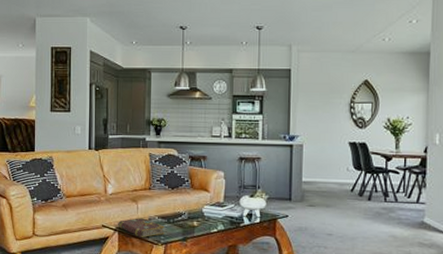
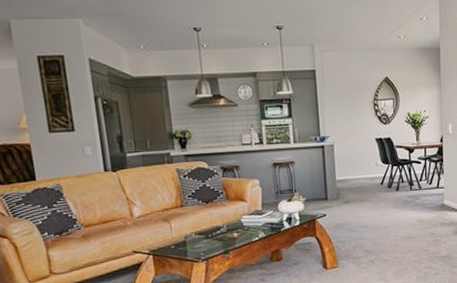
book: present [118,218,165,238] -> none [151,237,204,258]

